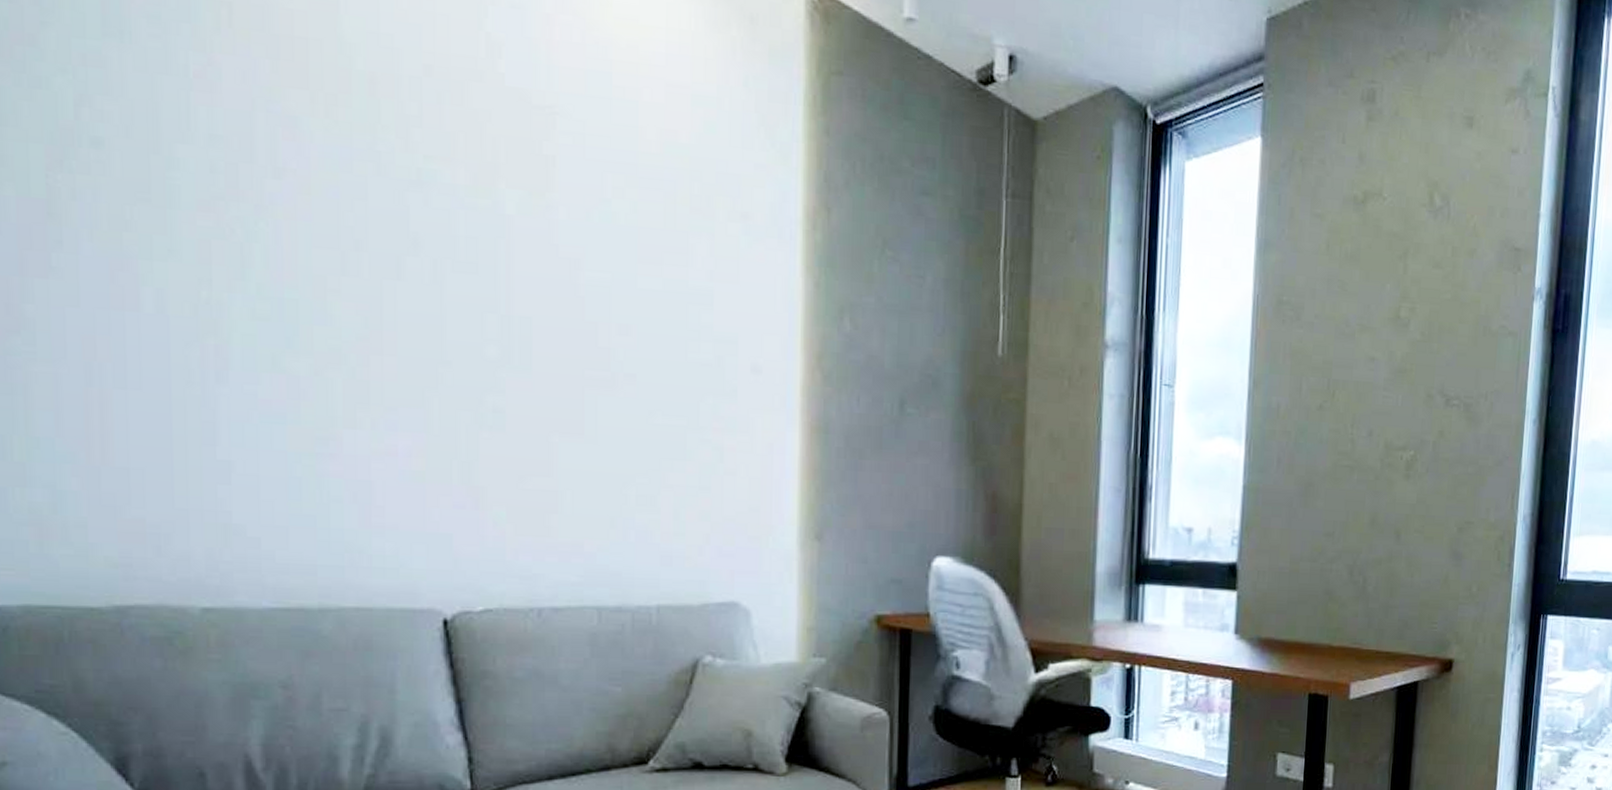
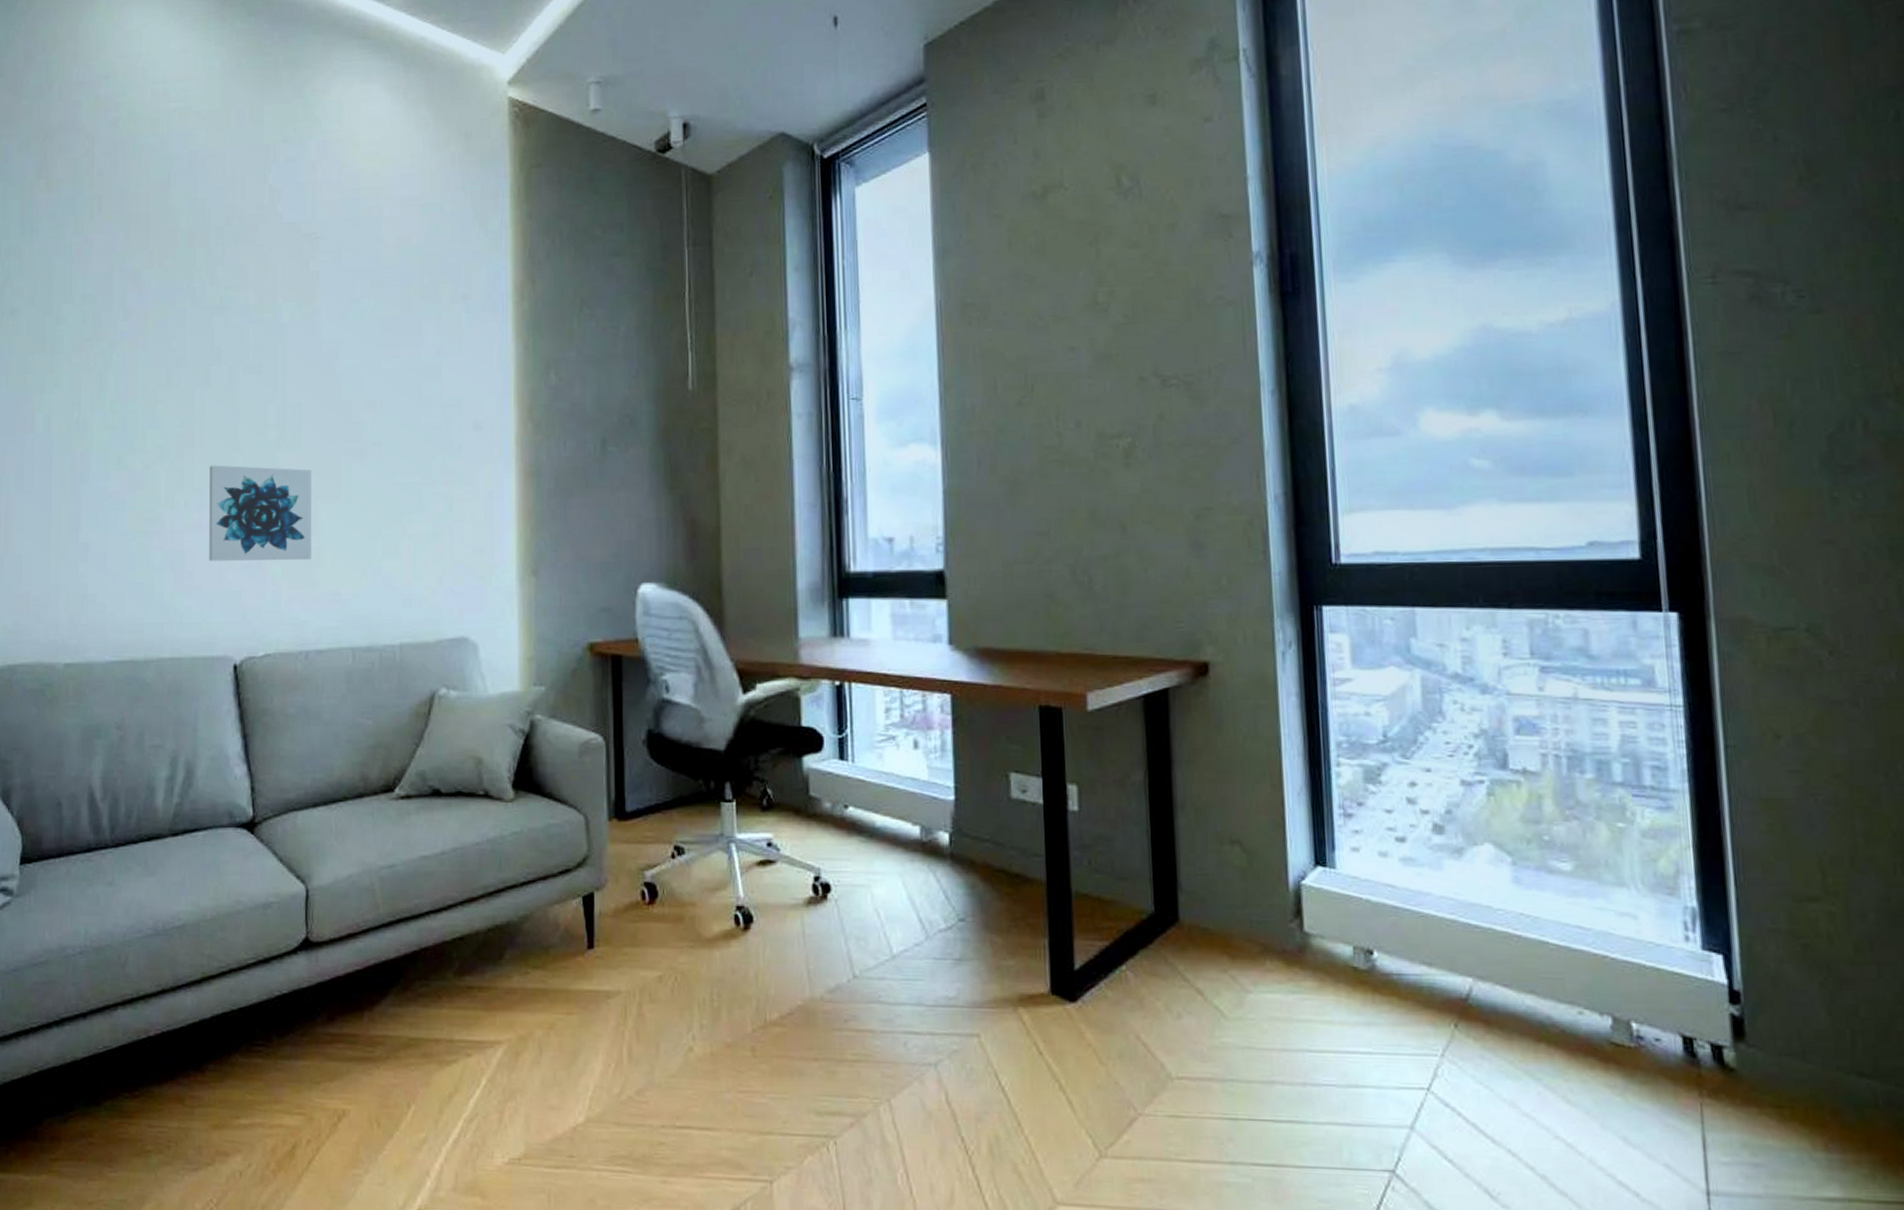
wall art: none [406,380,545,505] -> present [209,465,311,561]

